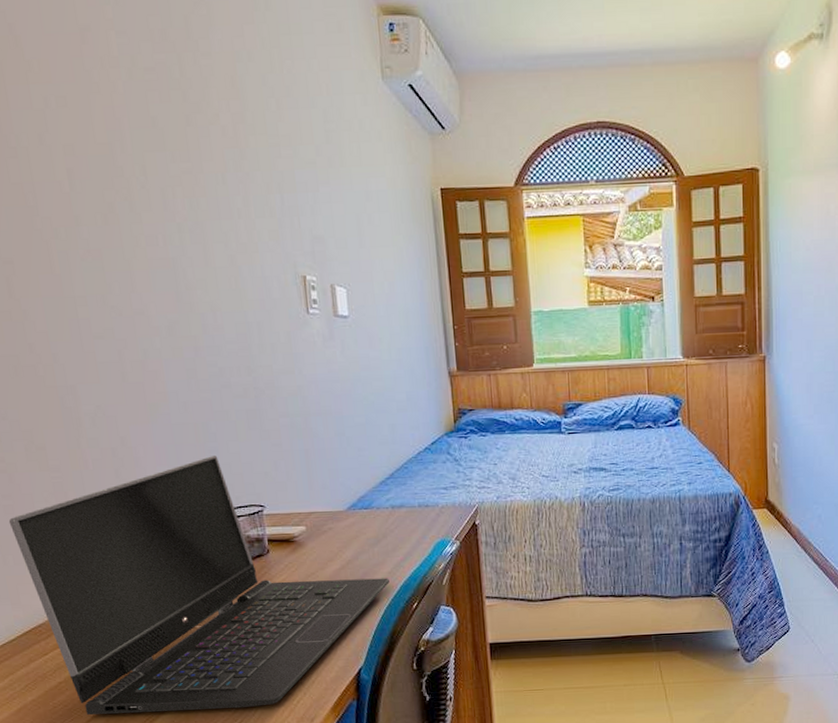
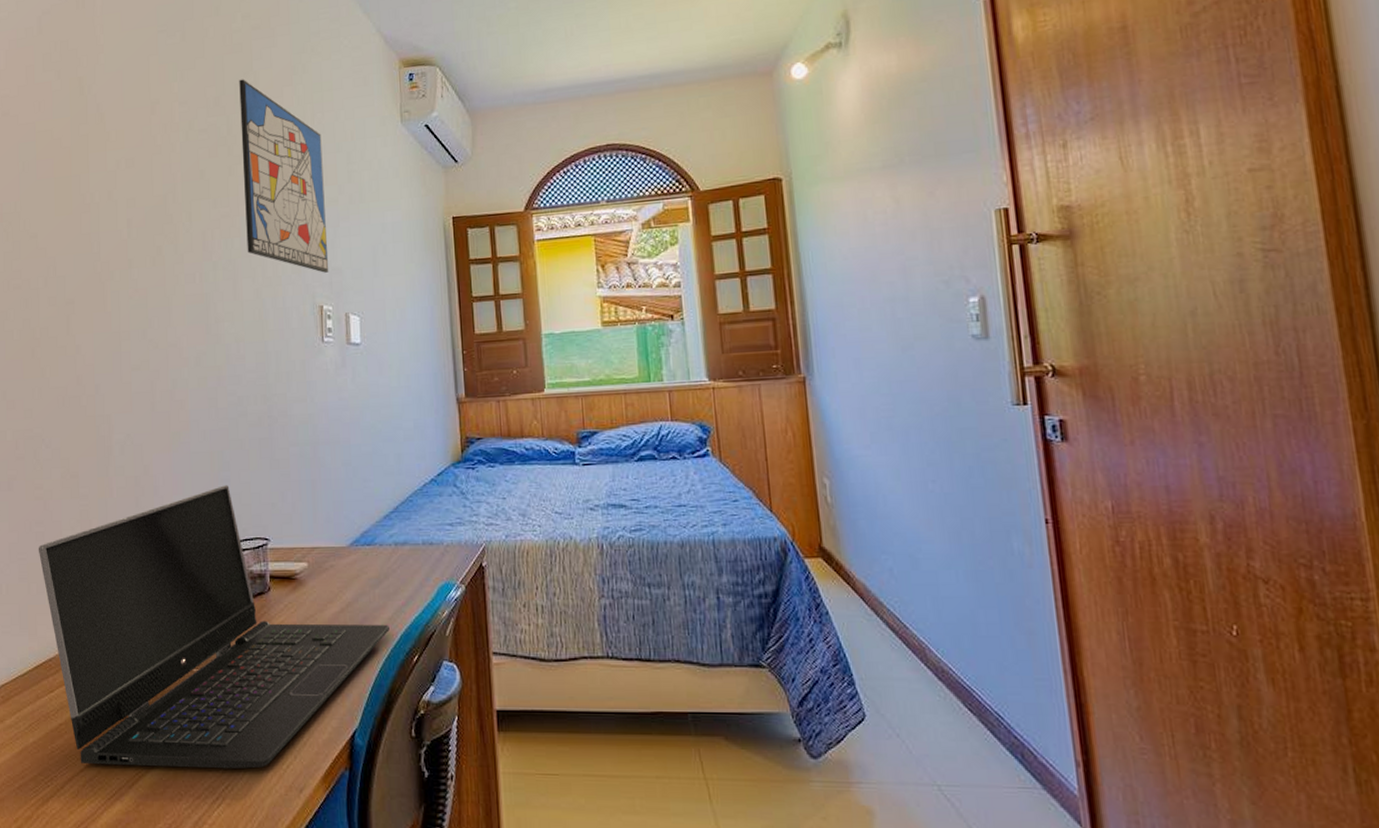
wall art: none [188,10,311,241] -> present [239,79,329,273]

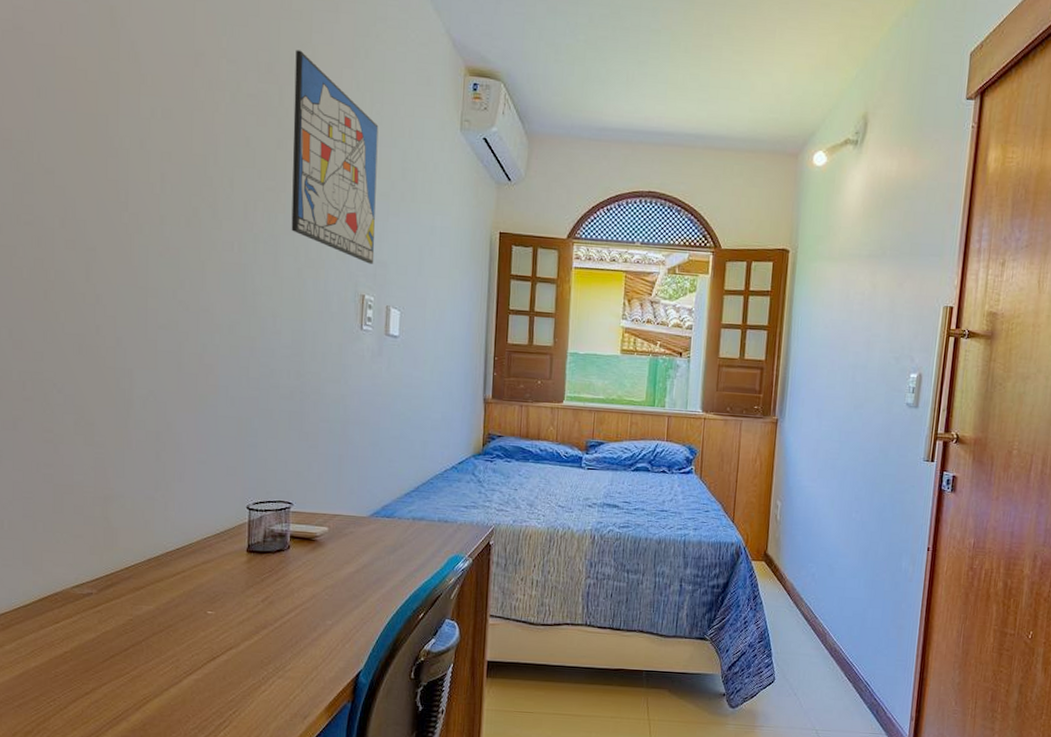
laptop computer: present [38,485,390,769] -> none [45,450,400,698]

